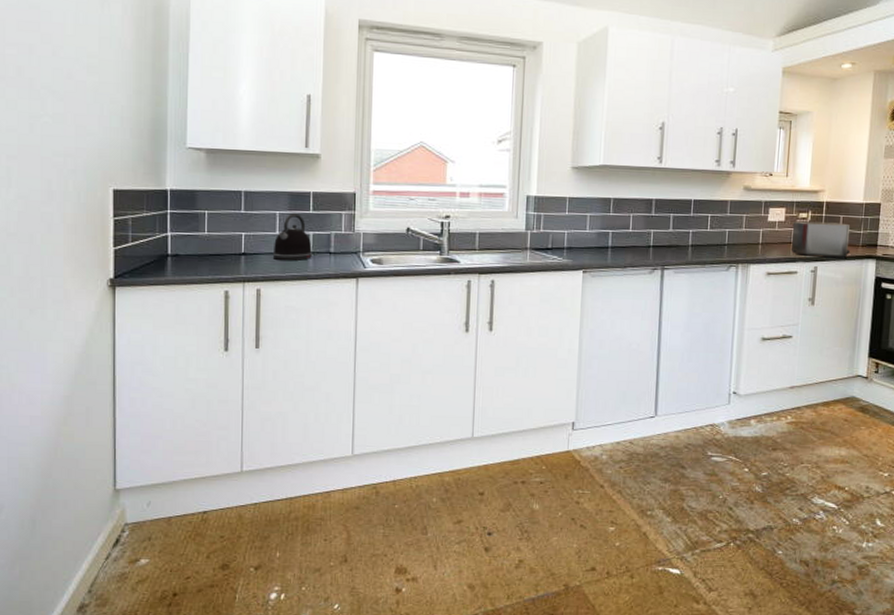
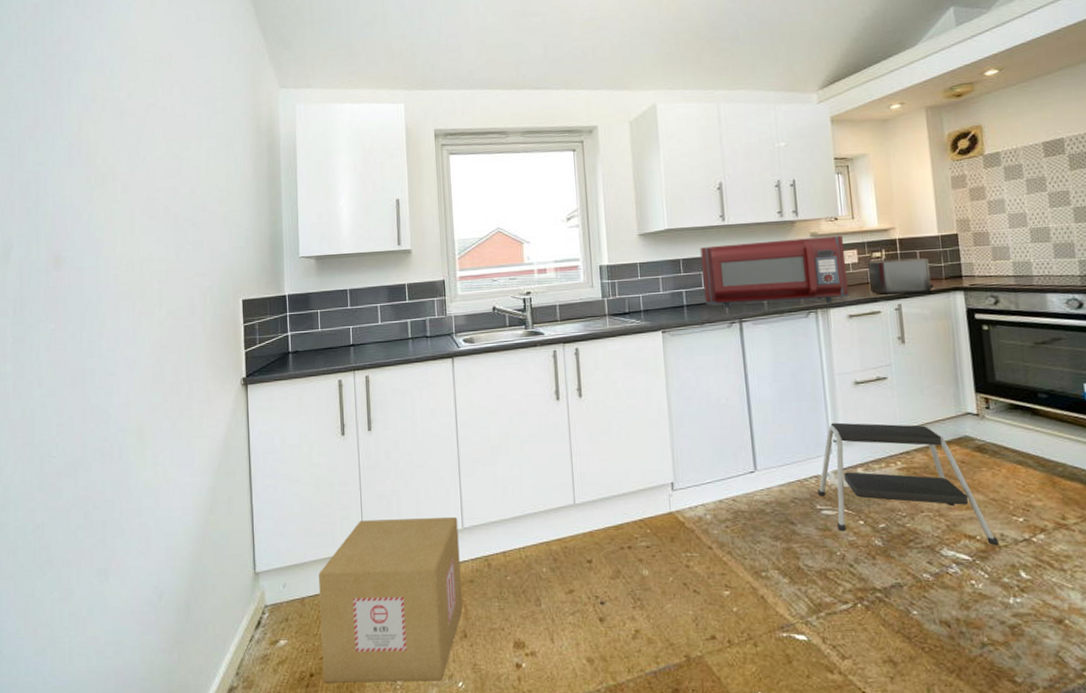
cardboard box: none [187,441,348,603] -> present [319,516,463,683]
kettle: present [272,213,313,261] -> none [377,304,412,348]
microwave: none [629,188,775,259] -> present [700,235,849,309]
step stool: none [710,375,863,497] -> present [817,422,998,546]

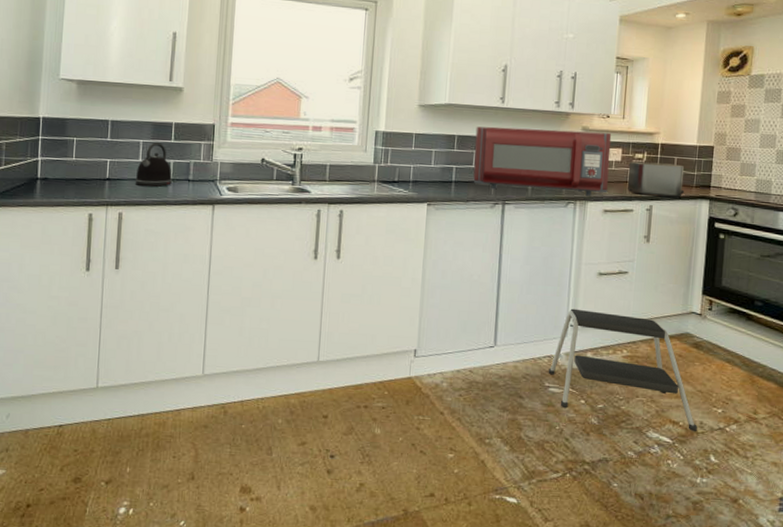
cardboard box: present [319,516,463,683] -> none [40,358,199,519]
kettle: none [377,304,412,348] -> present [135,142,173,187]

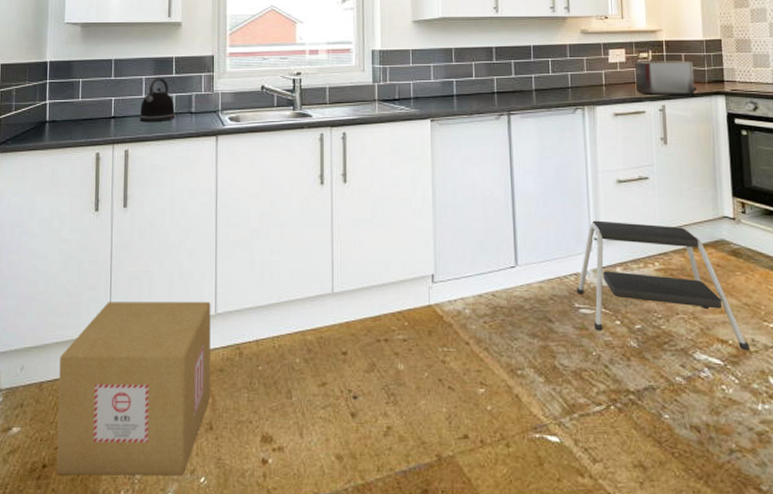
cardboard box: none [40,358,199,519] -> present [56,301,211,476]
microwave: present [472,126,612,196] -> none [472,33,615,100]

